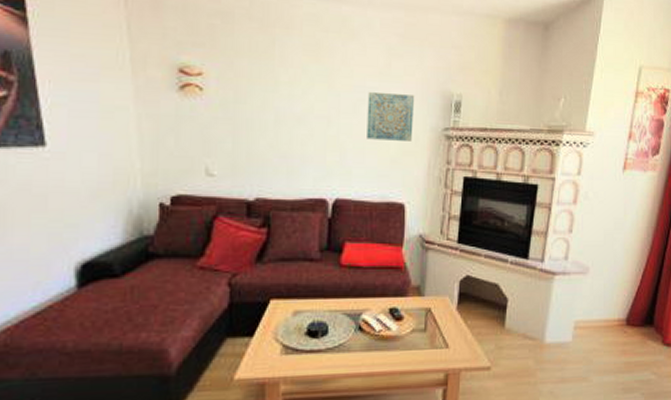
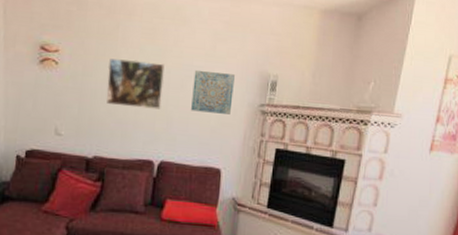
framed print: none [264,81,334,140] -> present [106,58,165,110]

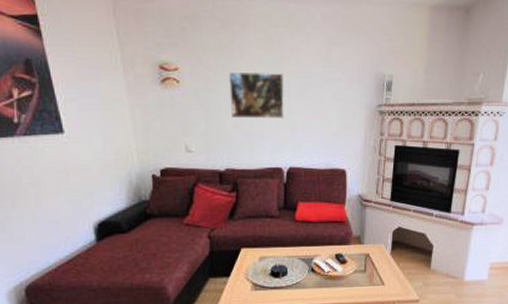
wall art: present [191,69,235,114] -> none [313,76,352,117]

